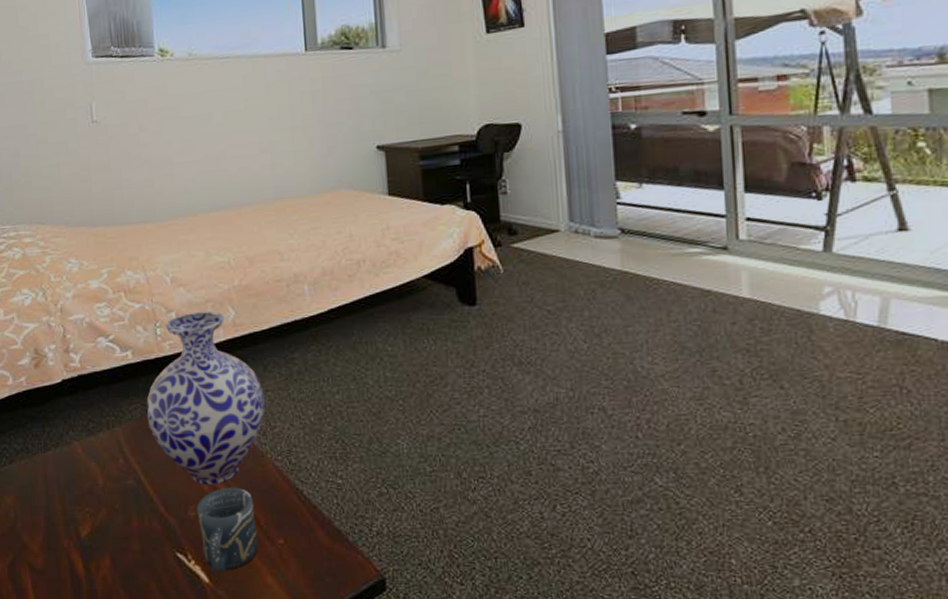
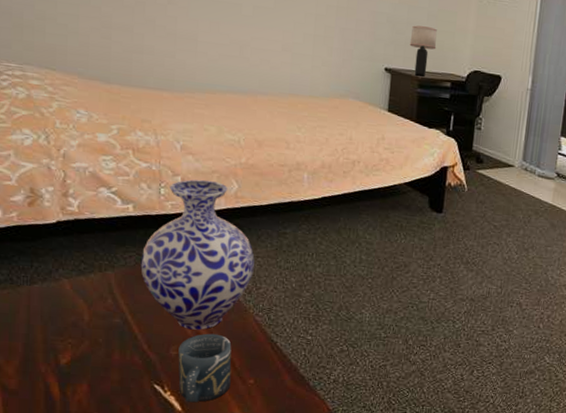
table lamp: none [400,87,434,148] -> present [409,25,437,78]

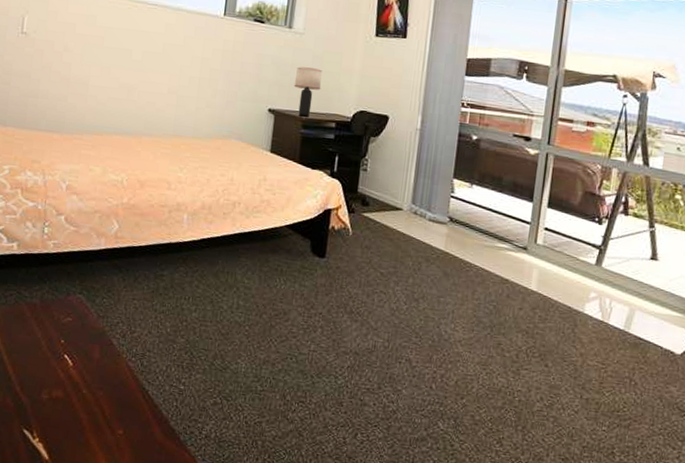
vase: present [140,179,255,330] -> none [19,219,131,374]
cup: present [178,333,232,403] -> none [47,377,103,452]

